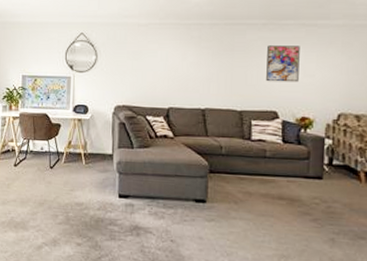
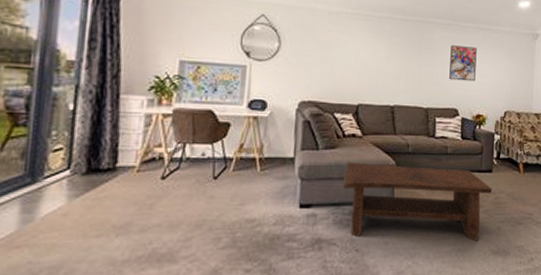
coffee table: none [157,160,324,250] -> present [343,161,493,241]

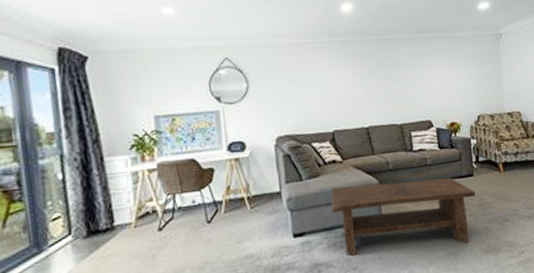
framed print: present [449,45,477,82] -> none [416,57,445,93]

